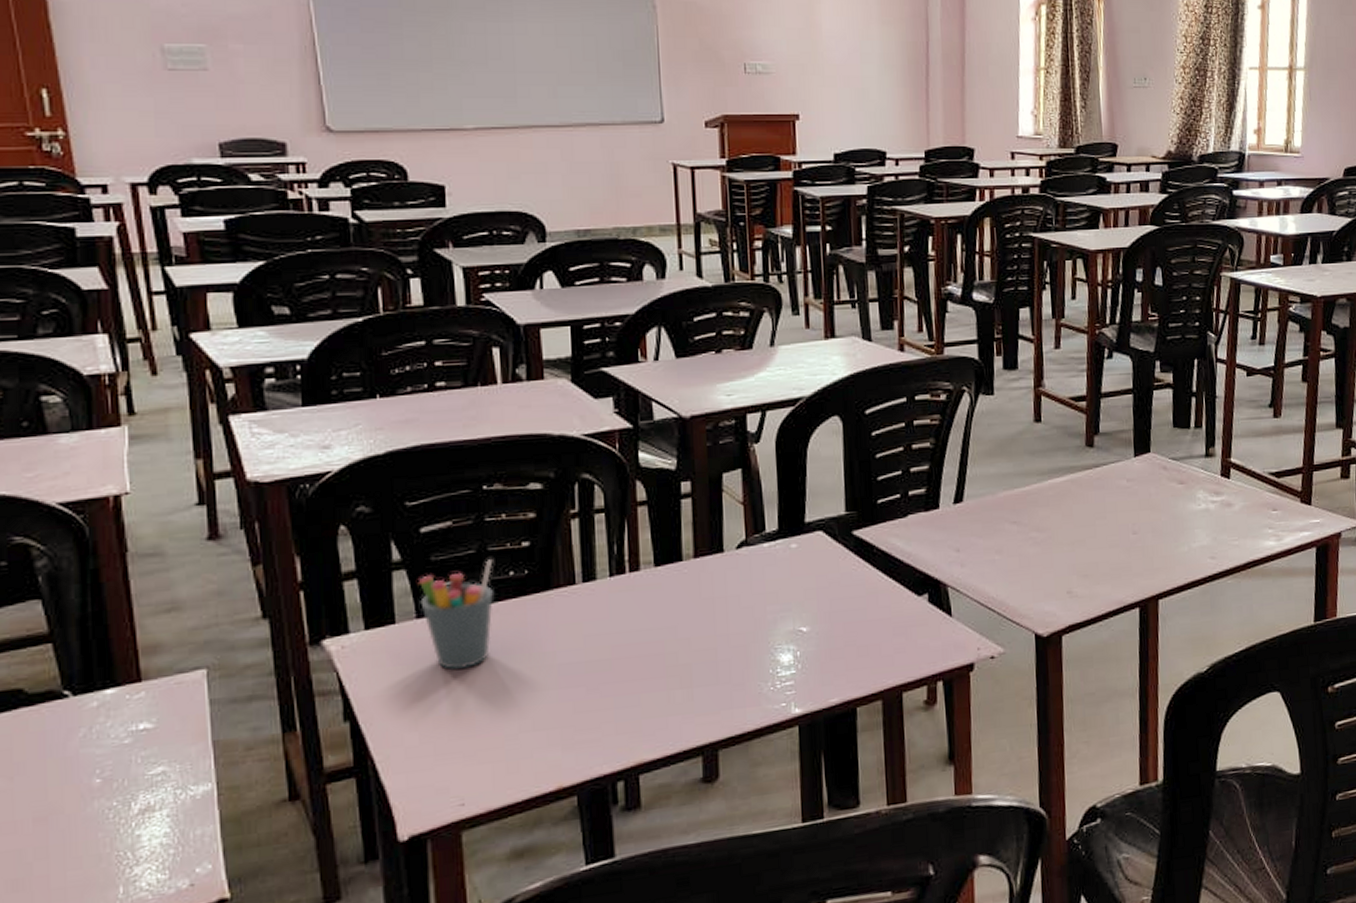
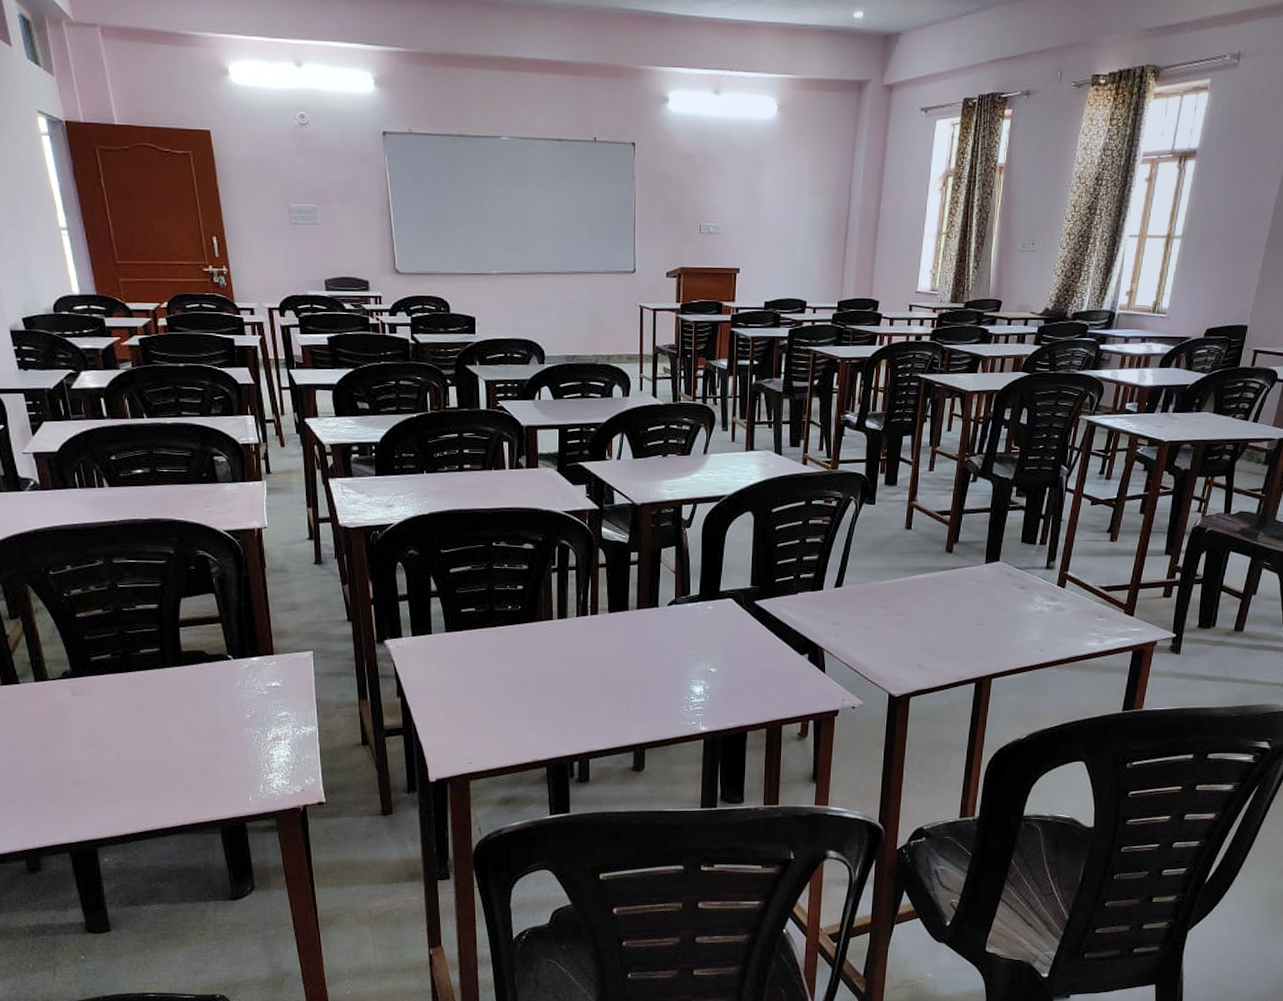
pen holder: present [417,559,493,670] -> none [447,596,498,670]

